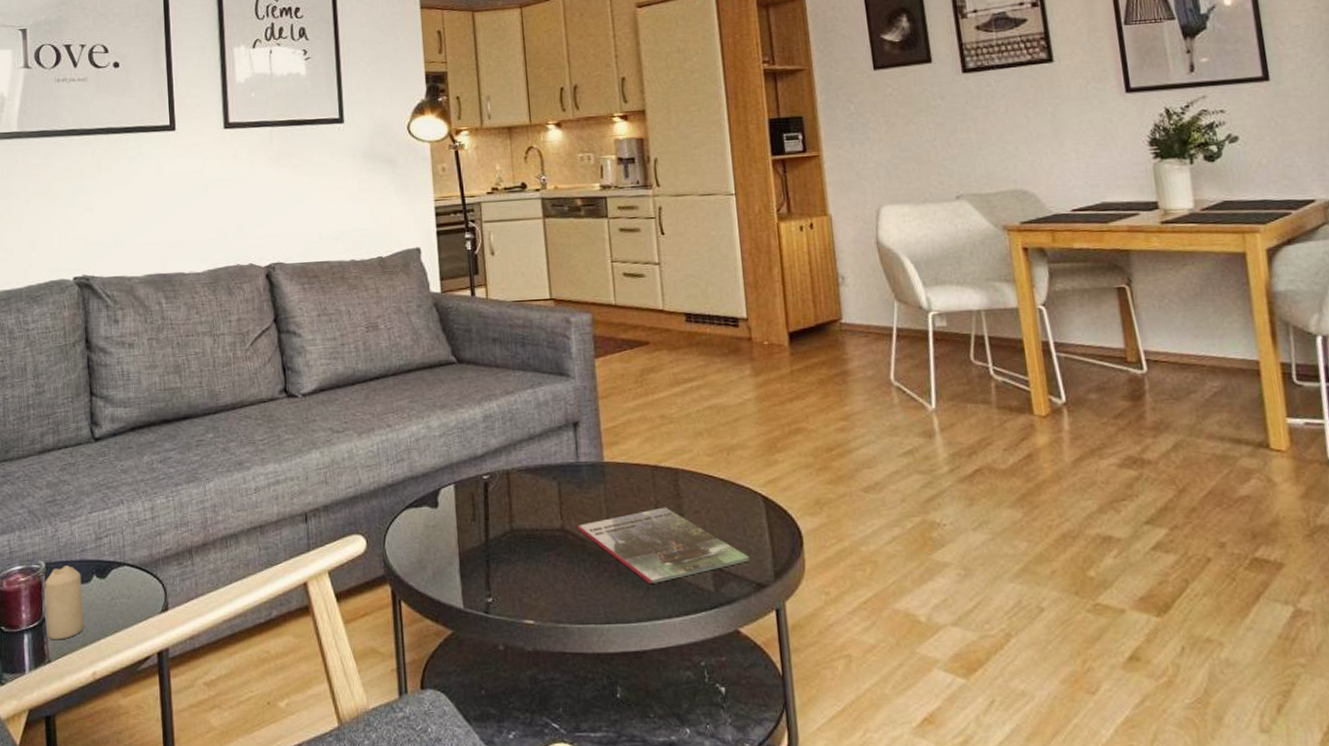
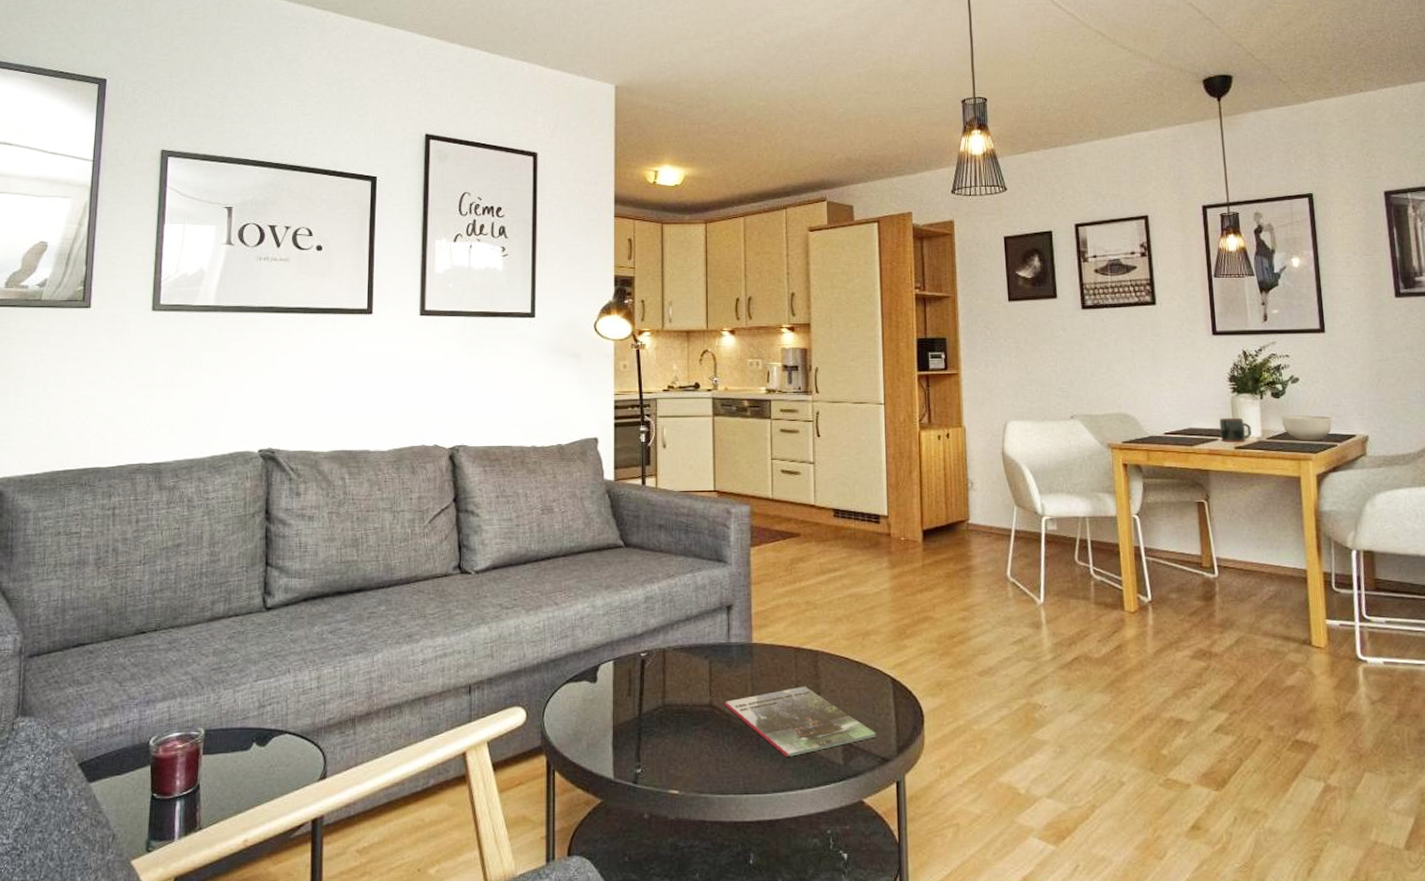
candle: present [45,566,83,640] -> none [200,733,241,808]
mug: none [1139,187,1181,217] -> present [1219,417,1252,442]
bowl: none [1218,179,1284,210] -> present [1281,415,1332,441]

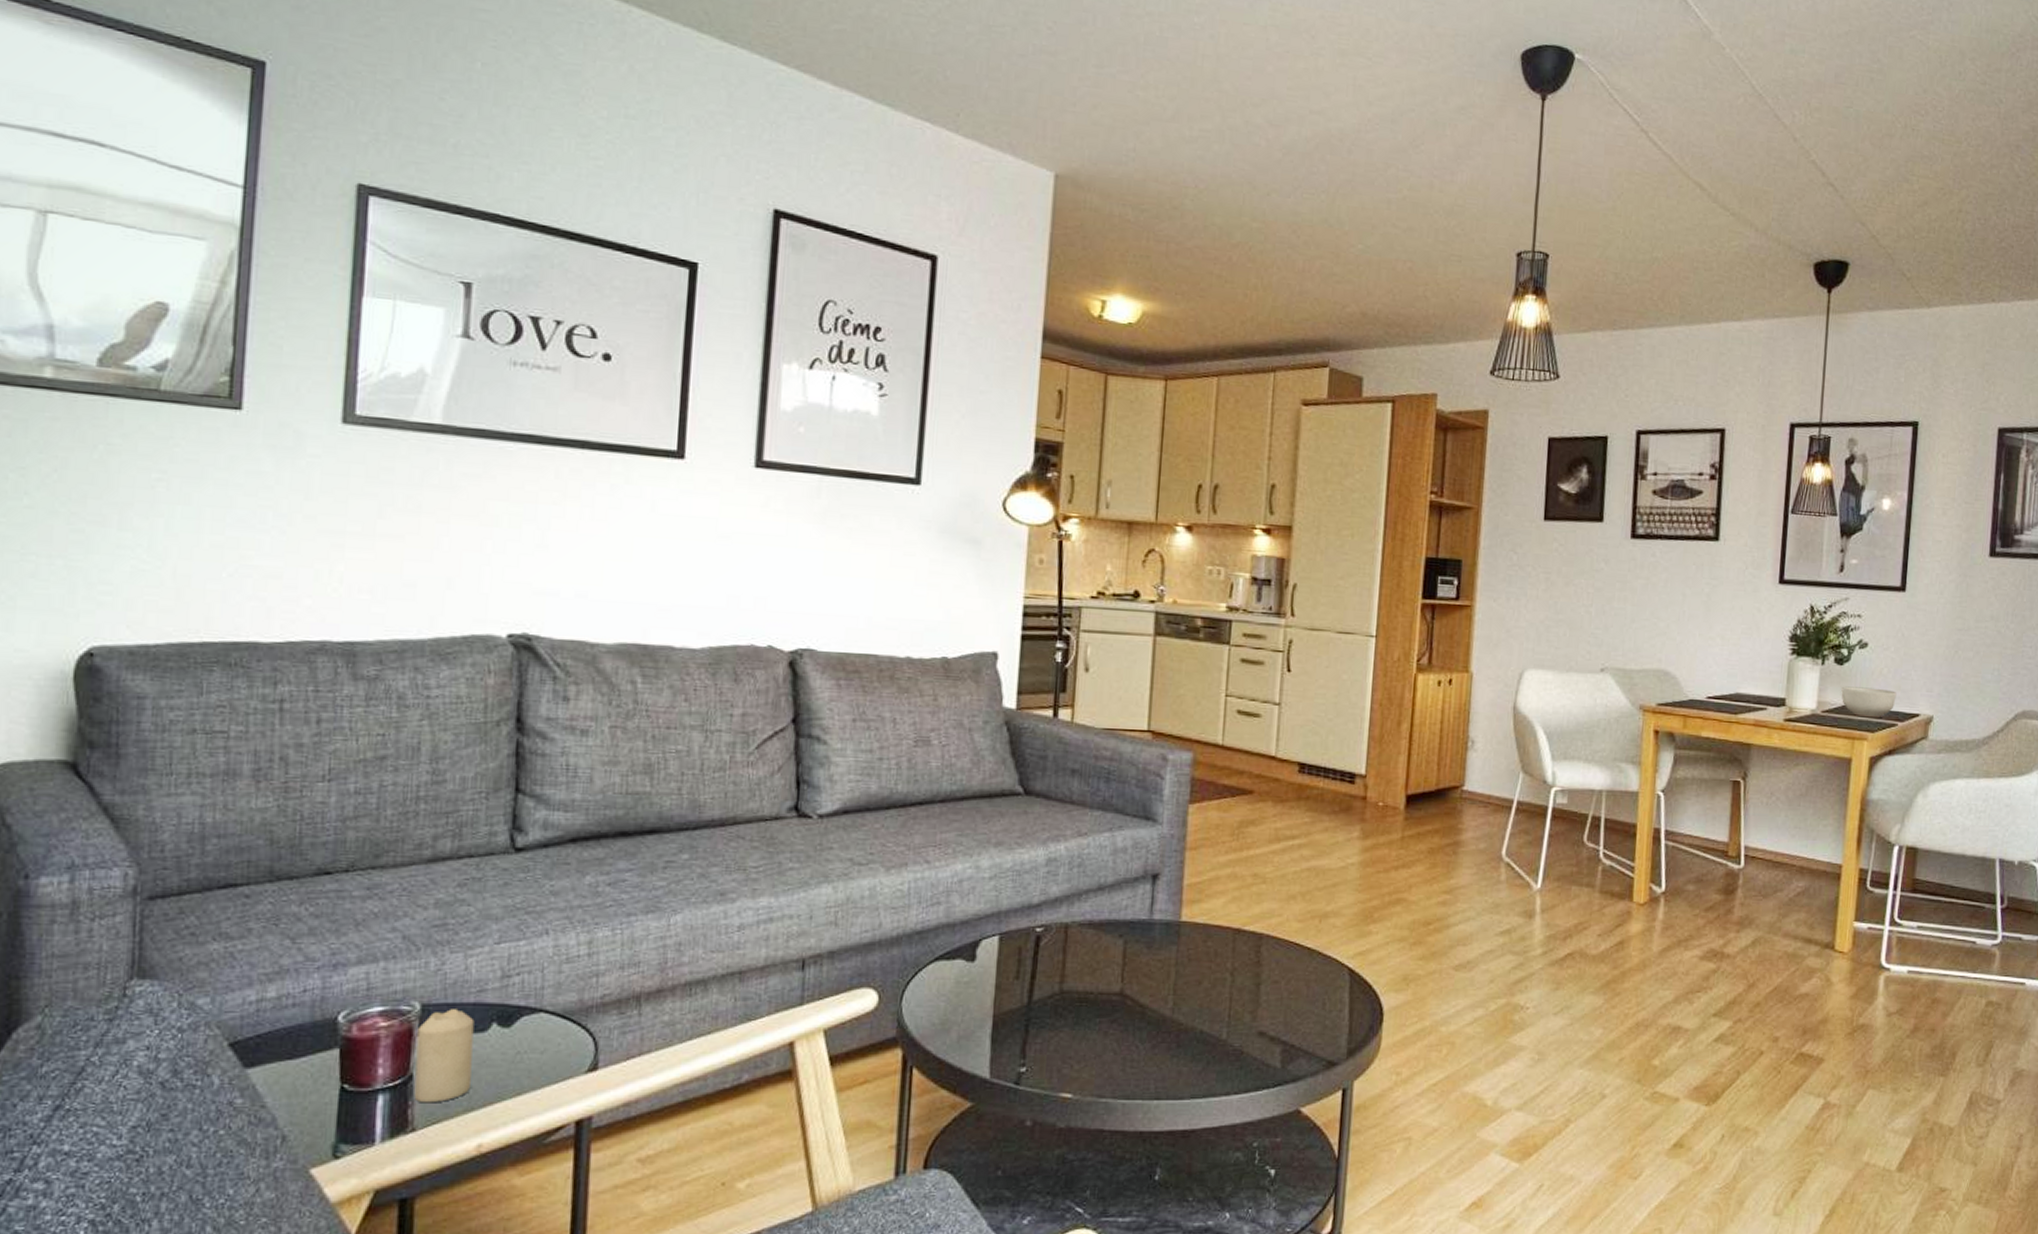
candle: none [200,733,241,808] -> present [413,1009,475,1103]
magazine: present [724,686,877,758] -> none [1139,975,1325,1059]
mug: present [1219,417,1252,442] -> none [1770,683,1806,714]

